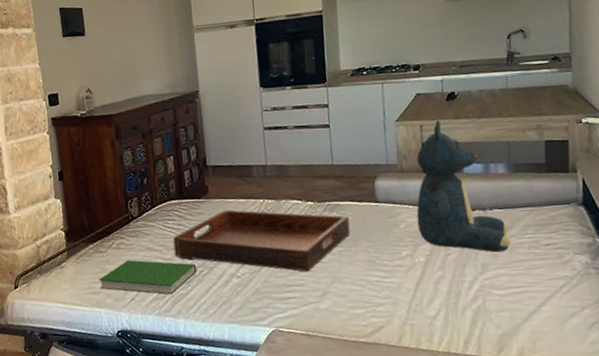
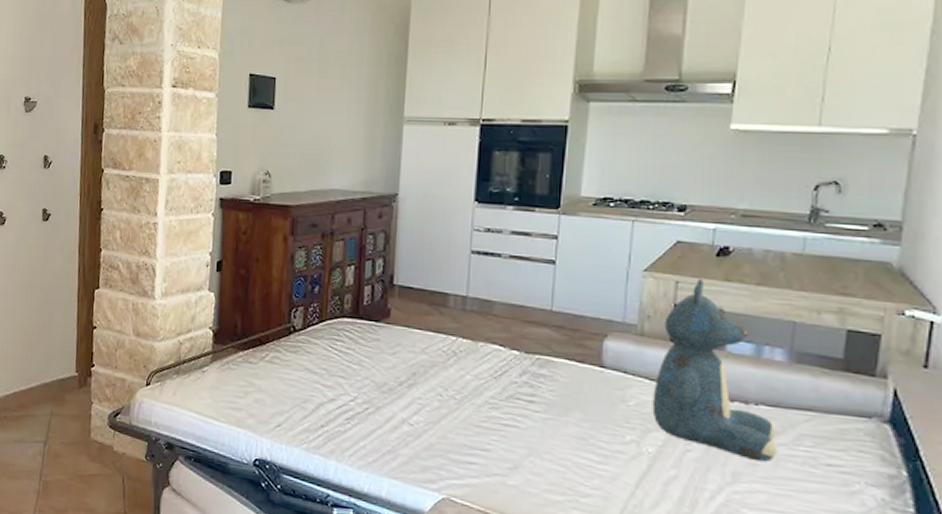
hardcover book: present [99,260,197,295] -> none [243,378,362,430]
serving tray: present [173,209,350,272] -> none [337,341,562,436]

